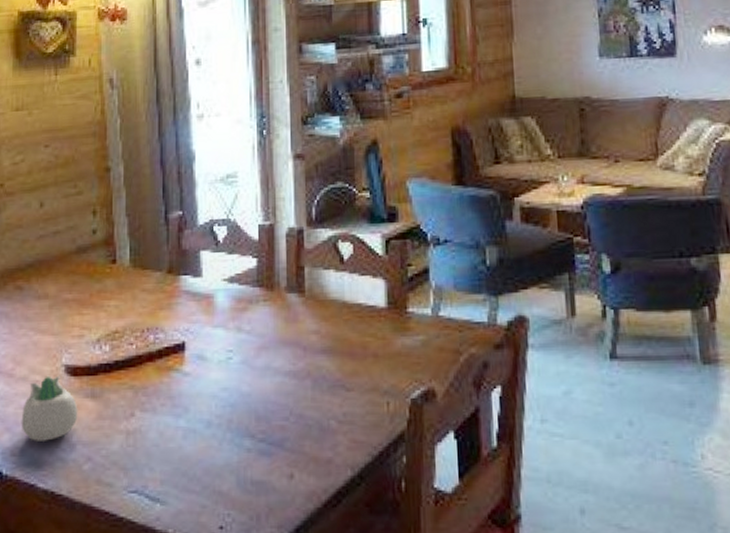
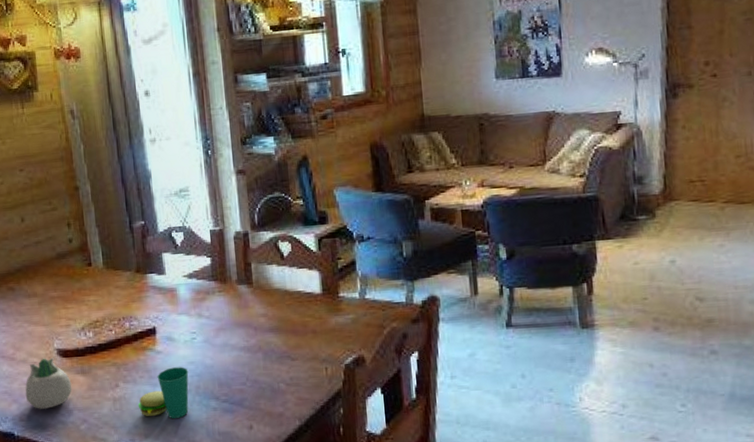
cup: none [155,394,220,460] -> present [138,367,189,418]

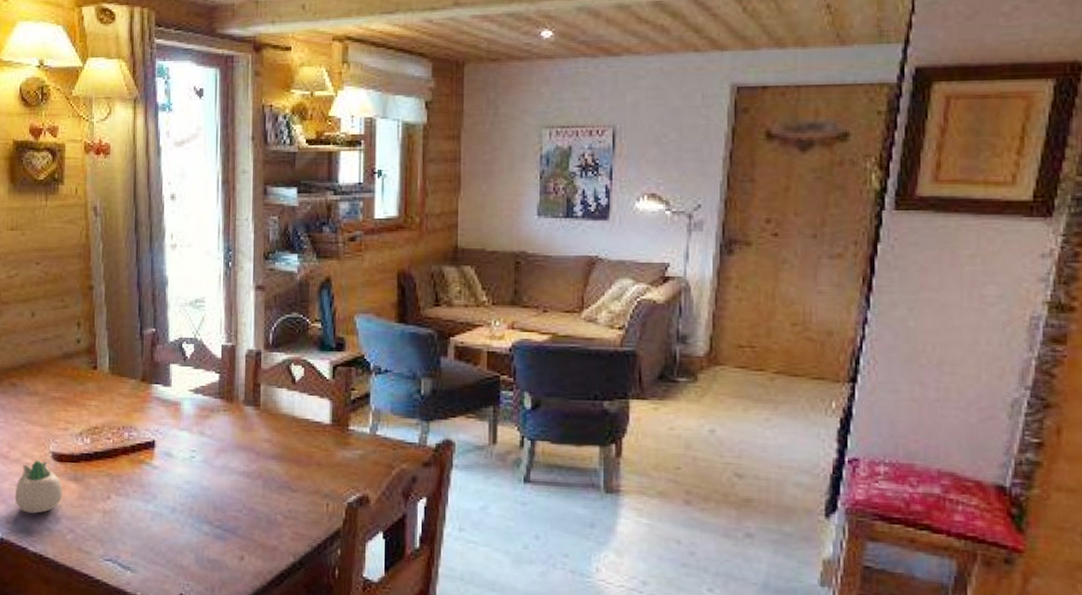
cup: present [138,367,189,418] -> none [128,485,184,539]

